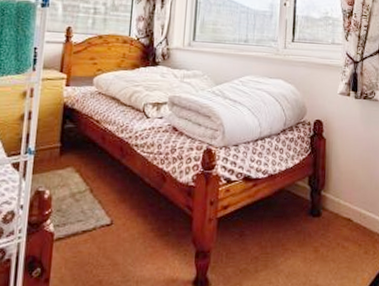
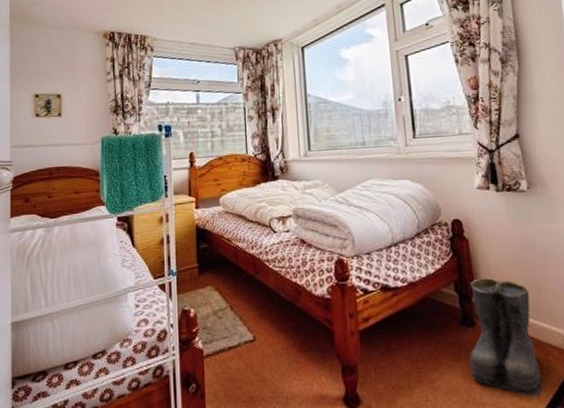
boots: none [311,174,369,278] -> present [470,278,543,396]

